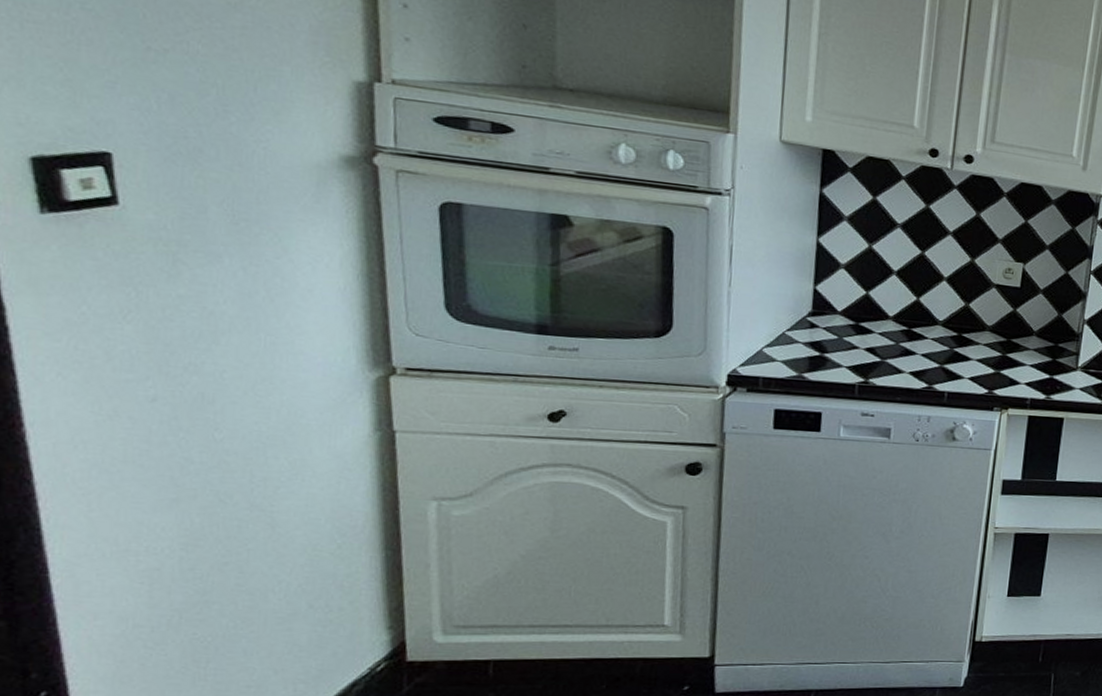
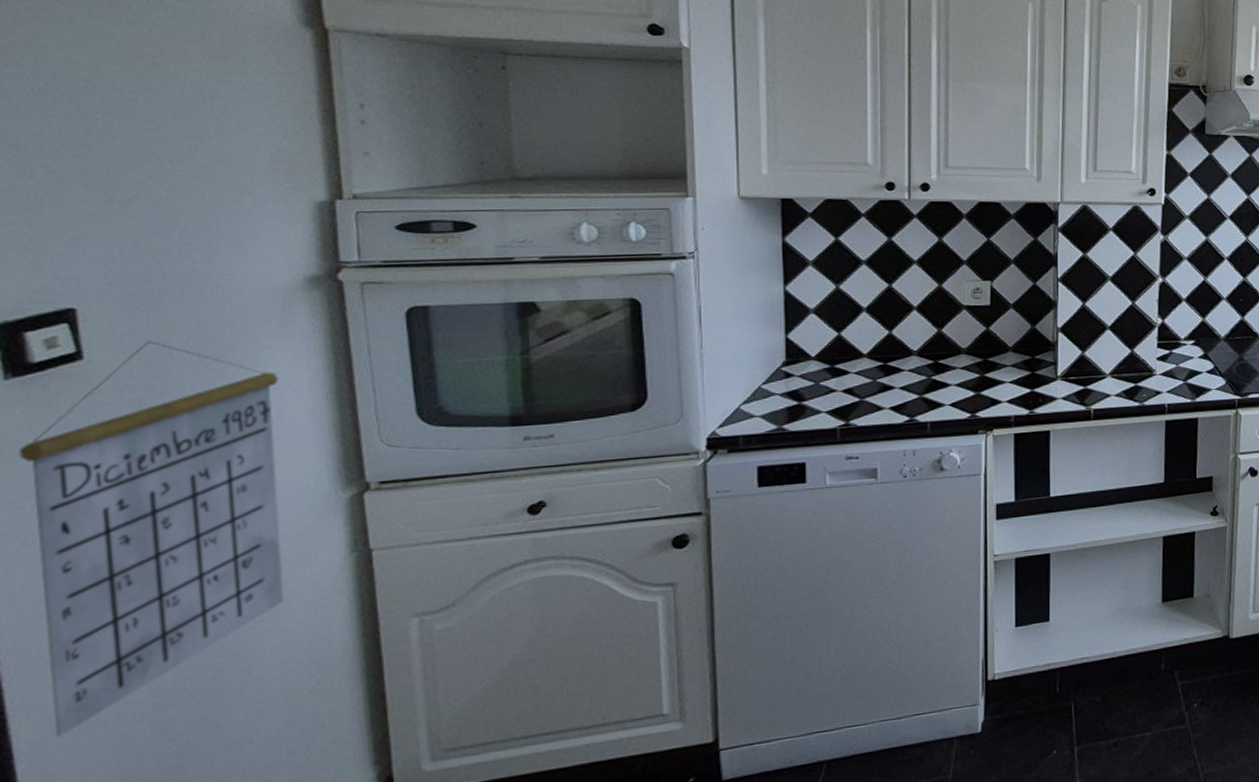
calendar: none [55,195,312,560] -> present [19,340,284,737]

